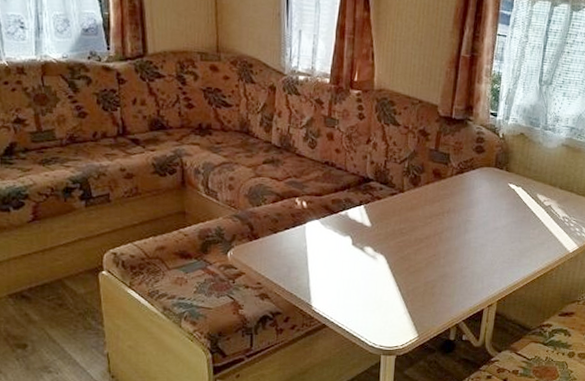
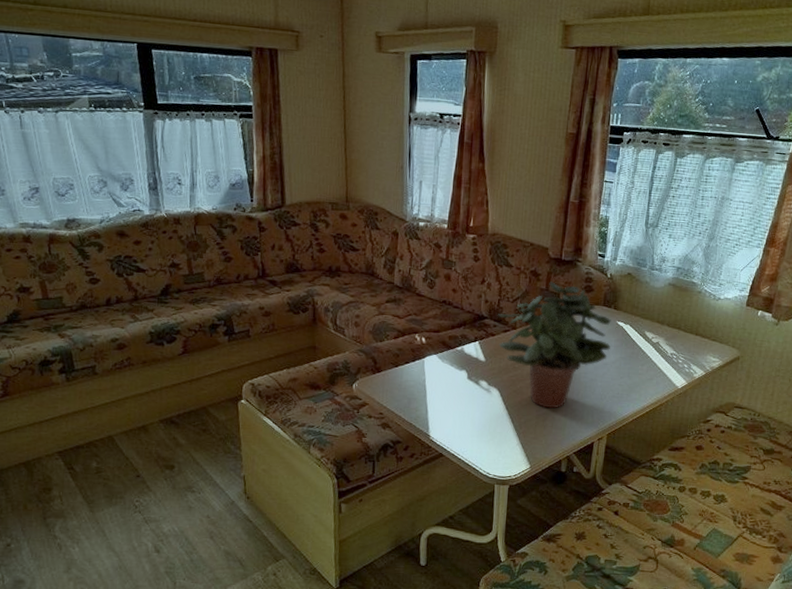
potted plant: none [383,141,503,275] -> present [497,281,611,409]

